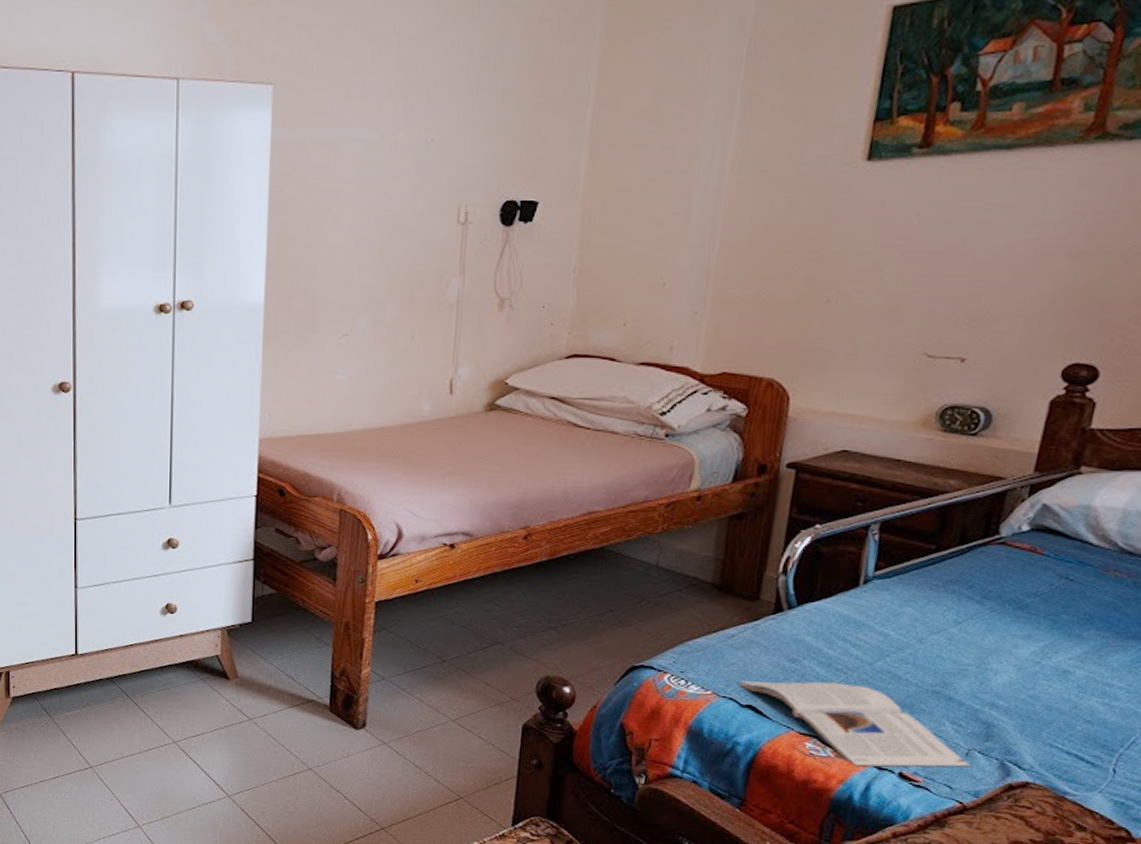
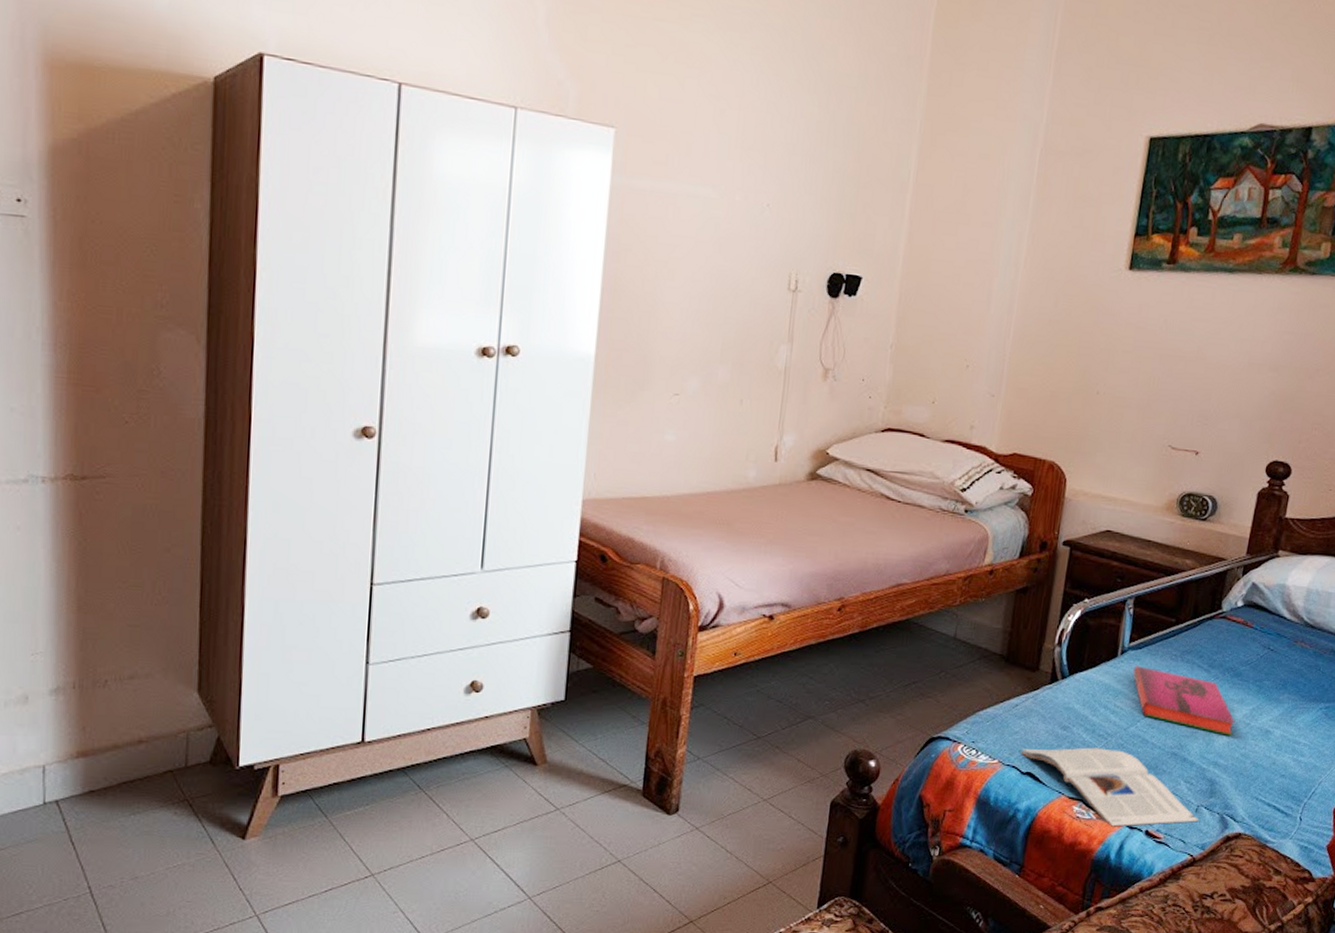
hardback book: none [879,596,1020,675] -> present [1132,665,1235,736]

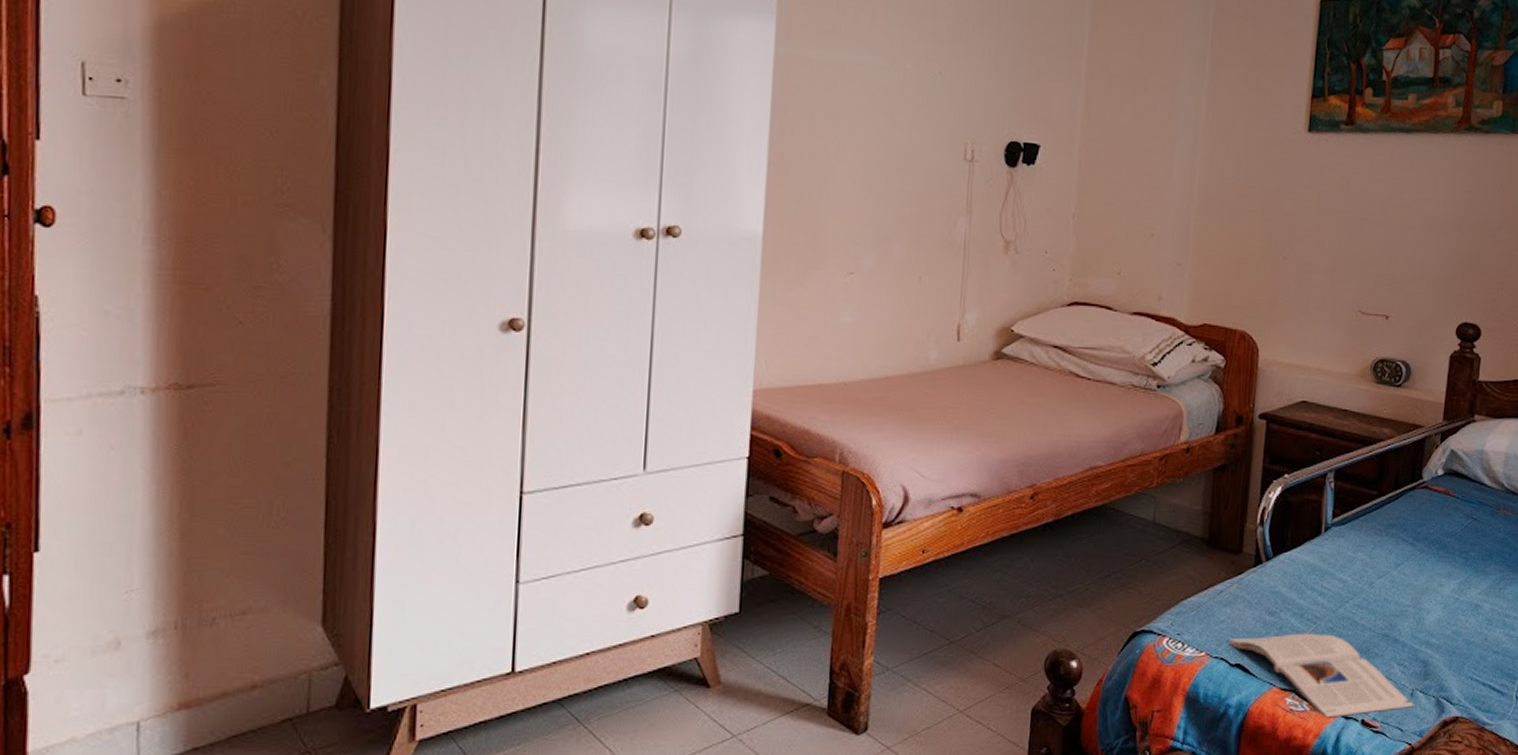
hardback book: present [1132,665,1235,736] -> none [1338,542,1444,612]

